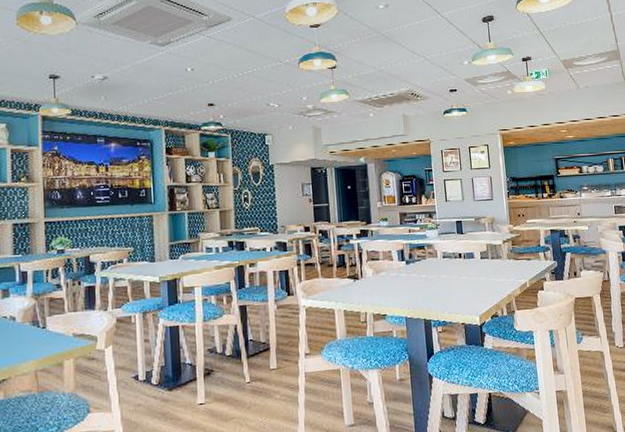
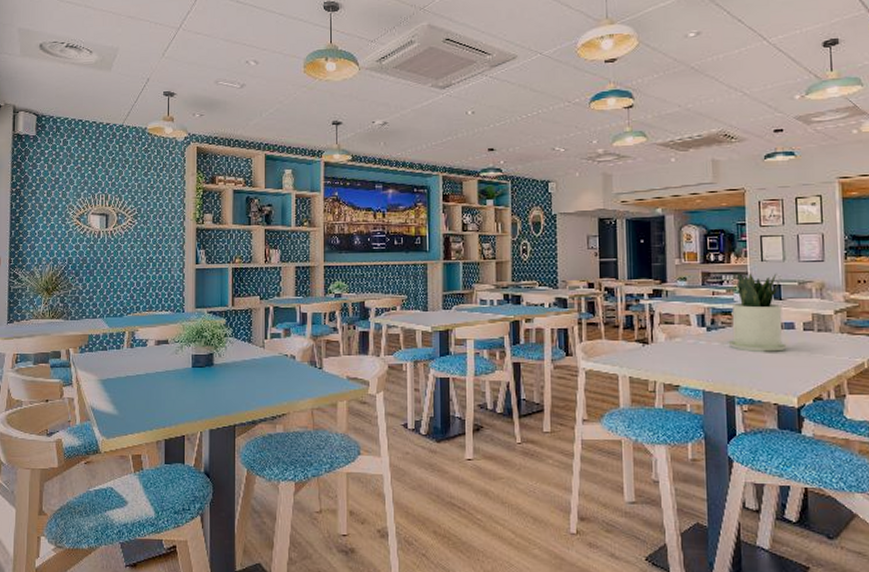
planter: none [423,211,470,280] -> present [728,273,788,352]

